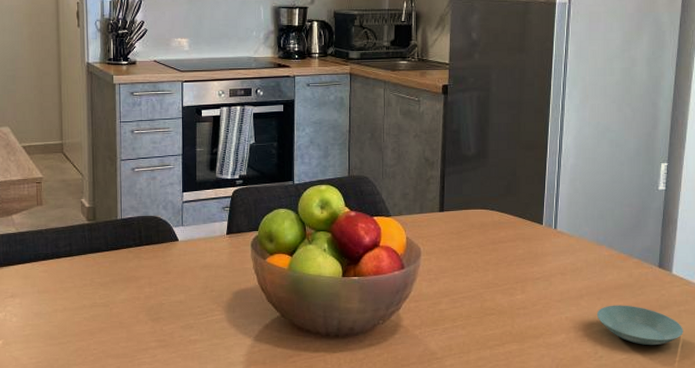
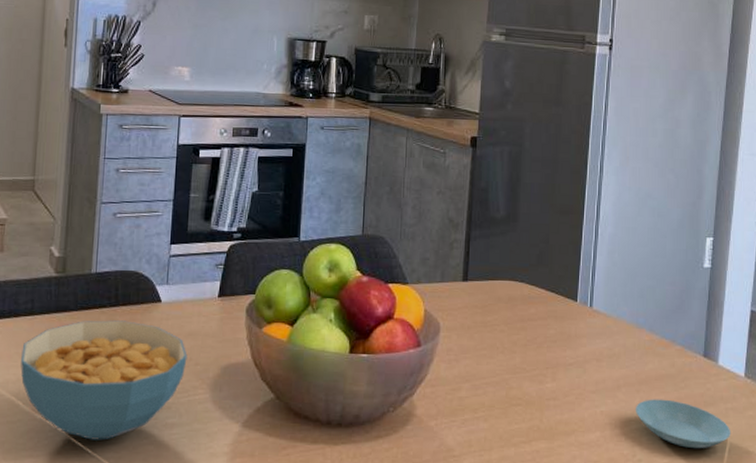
cereal bowl: none [65,257,204,355] -> present [21,320,187,440]

